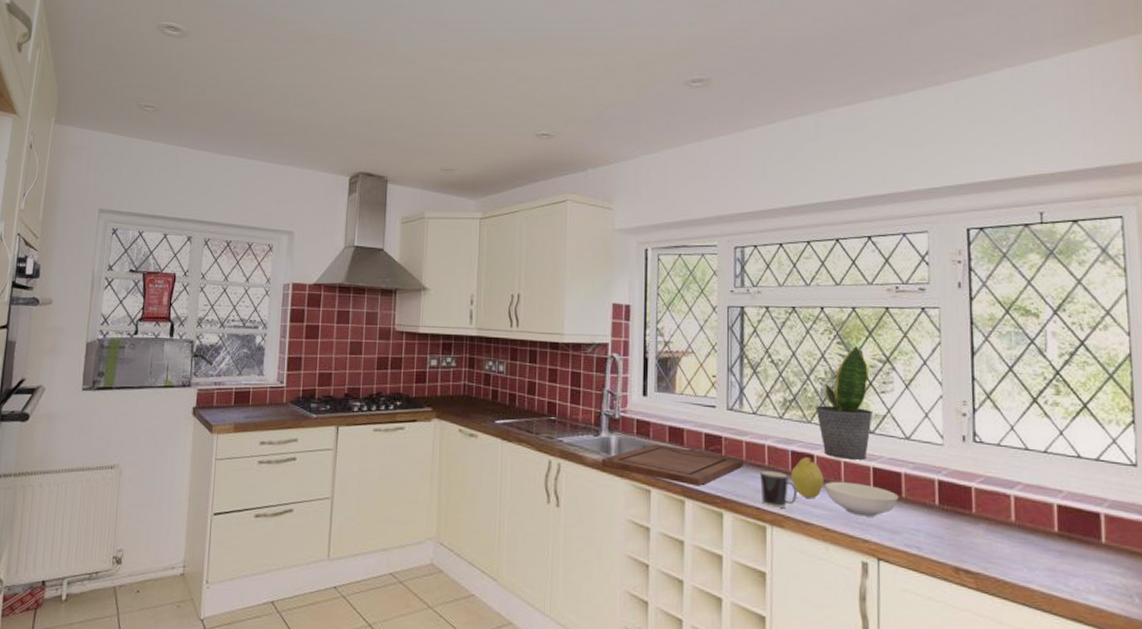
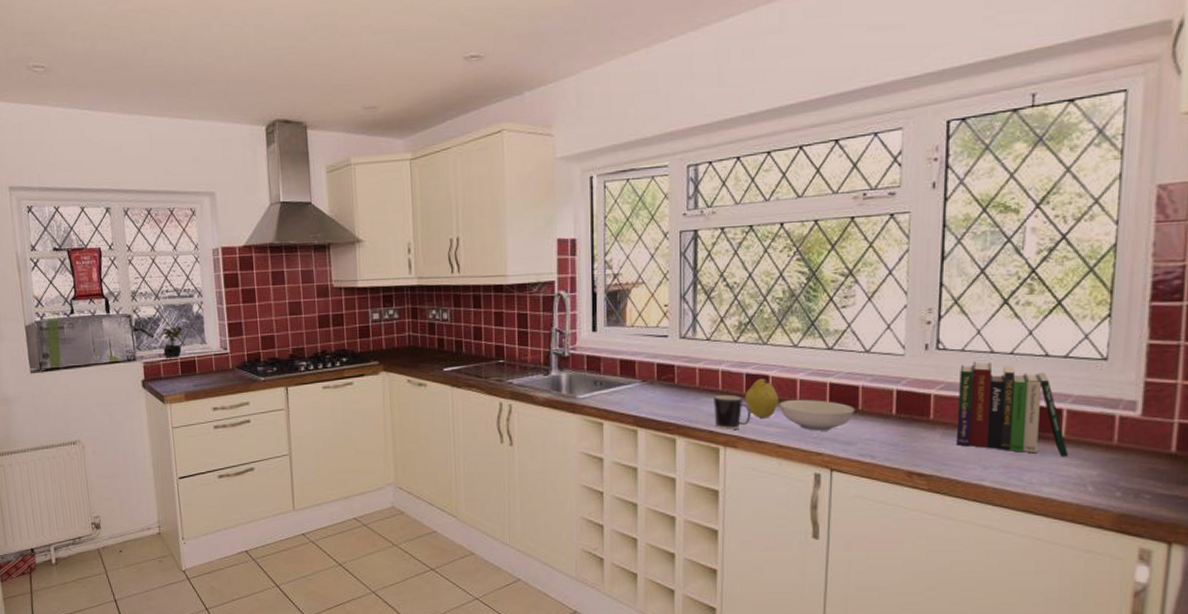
succulent plant: none [219,354,243,387] -> present [162,325,183,358]
cutting board: present [601,444,743,486] -> none [552,378,696,415]
potted plant: present [815,345,874,460] -> none [772,260,833,377]
books: none [997,457,1112,564] -> present [956,361,1069,457]

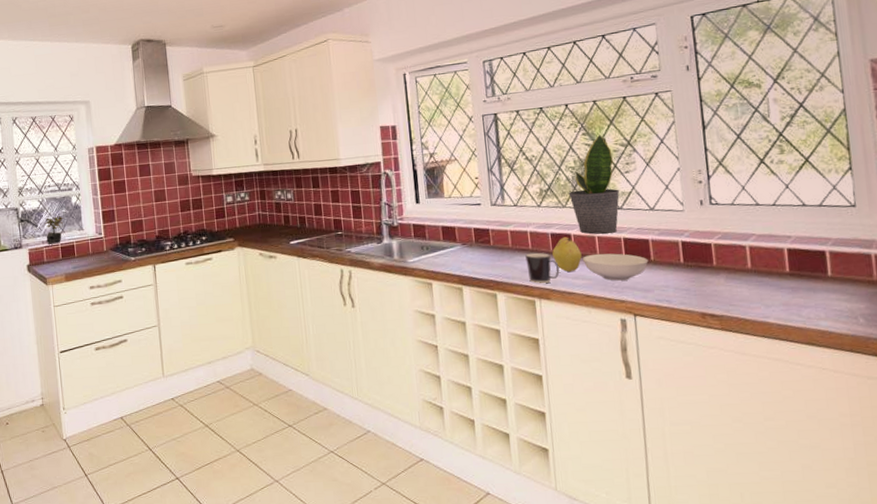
potted plant: none [772,260,833,377] -> present [568,134,620,234]
books: present [956,361,1069,457] -> none [732,213,838,294]

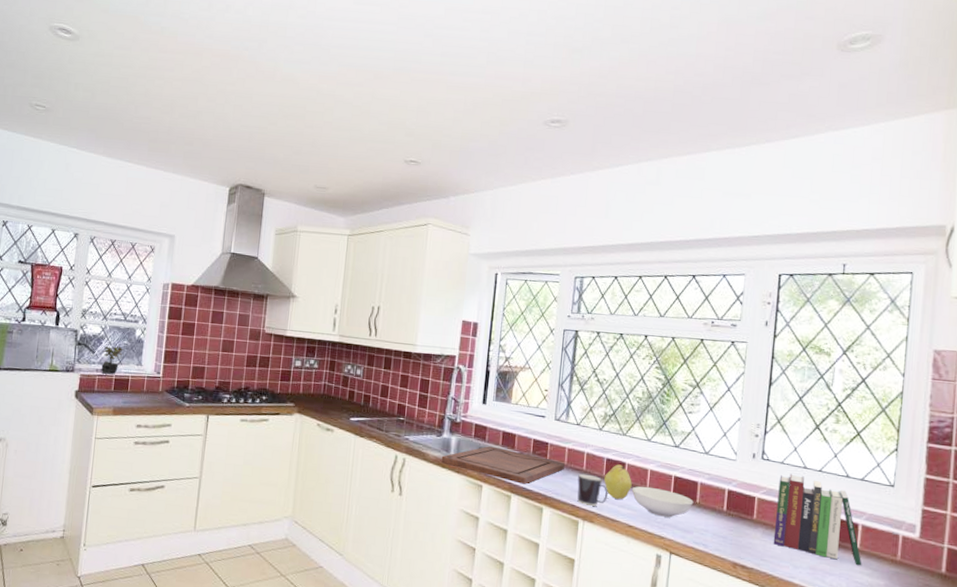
cutting board: none [386,242,510,275] -> present [441,446,565,484]
potted plant: present [568,134,620,234] -> none [631,370,680,469]
books: none [732,213,838,294] -> present [773,473,862,566]

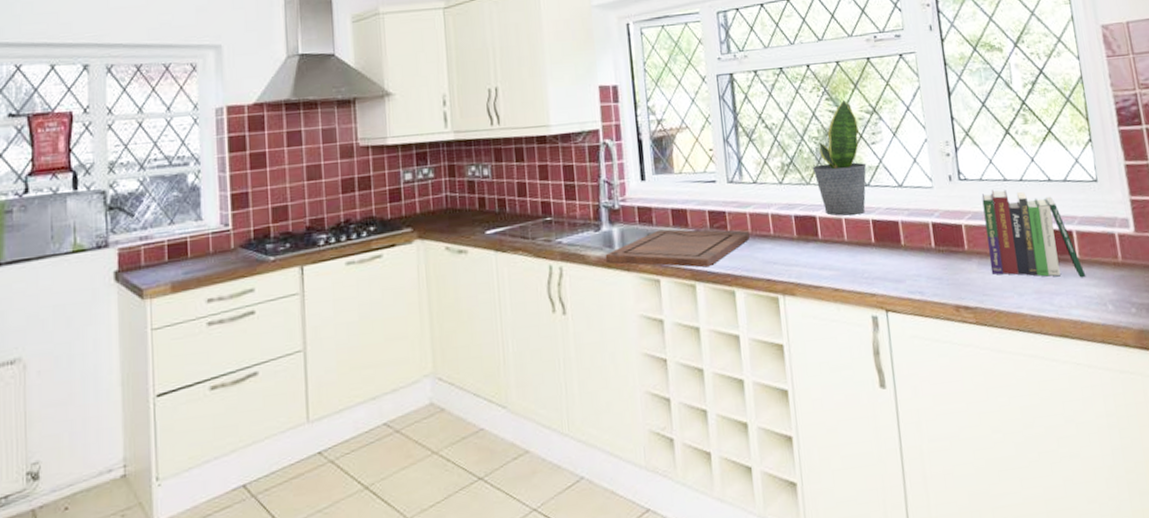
succulent plant: present [101,345,123,375] -> none [145,200,174,241]
mug: present [577,473,608,507] -> none [767,238,805,277]
fruit: present [604,464,632,500] -> none [796,219,829,262]
potted plant: none [631,370,680,469] -> present [812,99,867,216]
bowl: present [631,486,694,518] -> none [829,238,899,271]

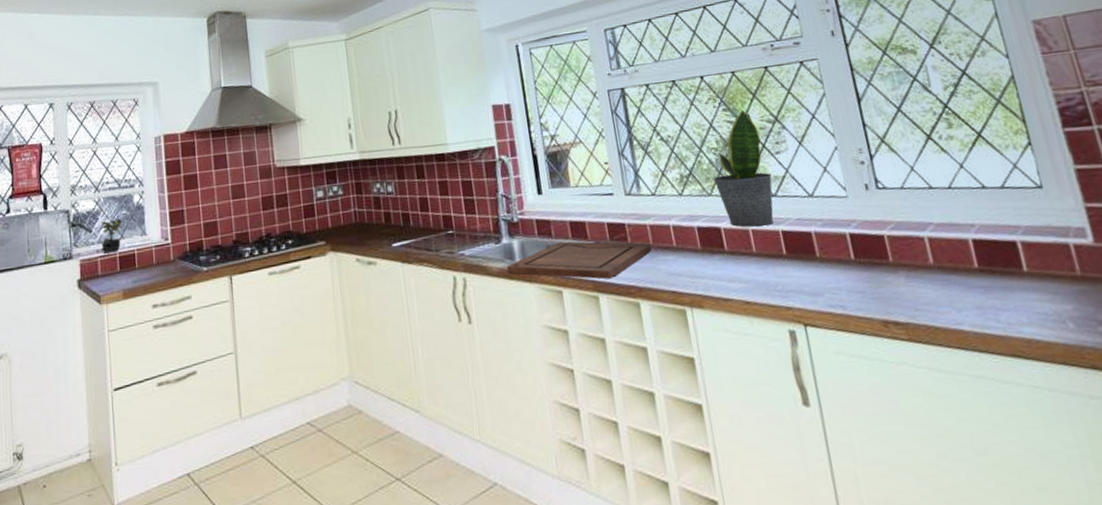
succulent plant: none [145,200,174,241] -> present [101,217,123,254]
books: present [981,190,1086,278] -> none [904,198,1038,293]

